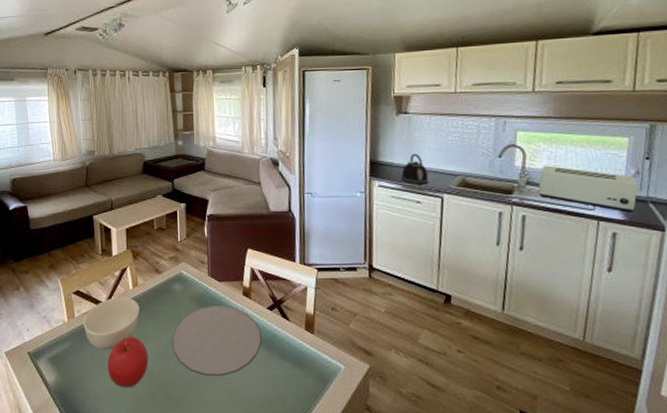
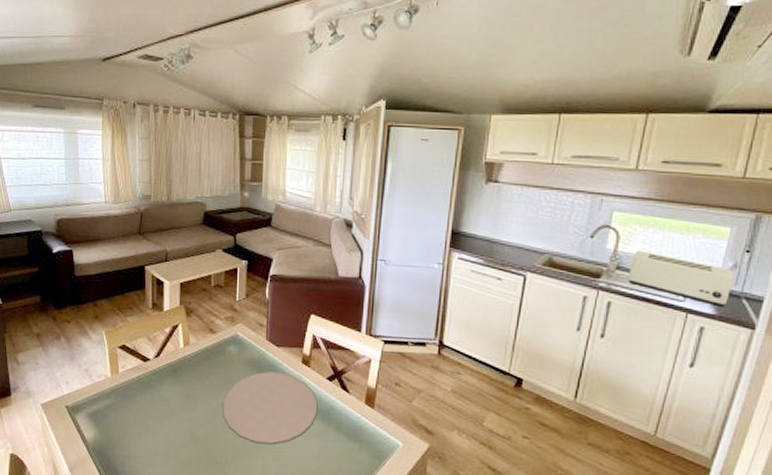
bowl: present [83,296,140,350] -> none [127,354,190,410]
fruit: present [108,337,149,388] -> none [151,397,196,451]
kettle: present [401,153,428,185] -> none [484,226,513,261]

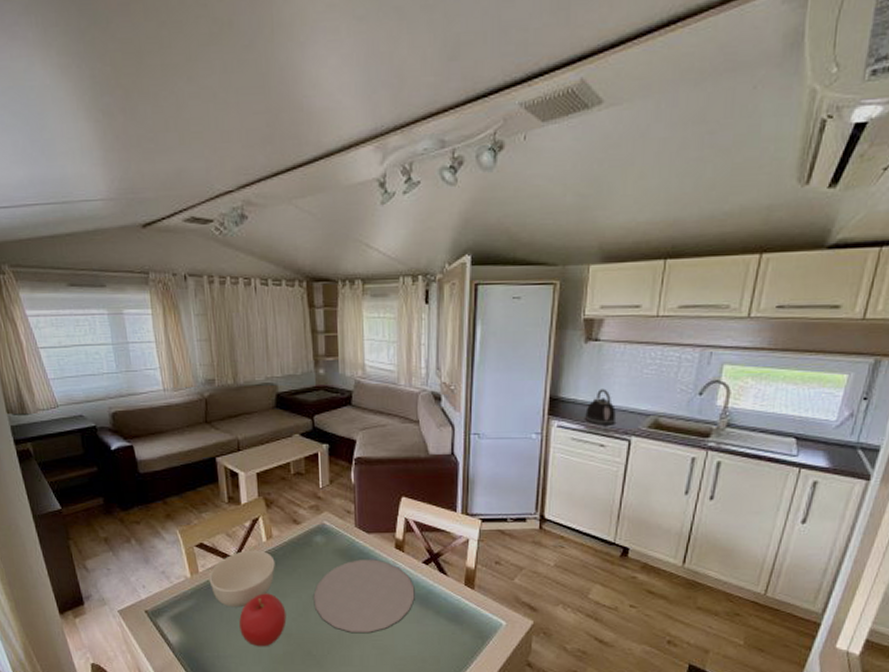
bowl: none [127,354,190,410] -> present [208,550,275,608]
fruit: none [151,397,196,451] -> present [239,593,287,647]
kettle: none [484,226,513,261] -> present [585,389,616,426]
toaster: present [627,250,736,307] -> none [738,405,852,460]

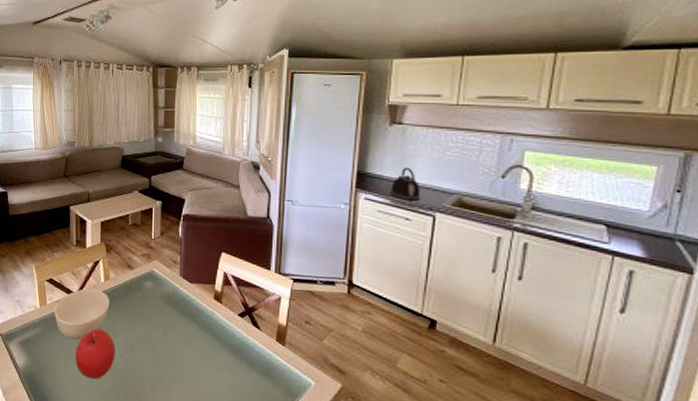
placemat: present [313,559,415,633] -> none [140,306,230,377]

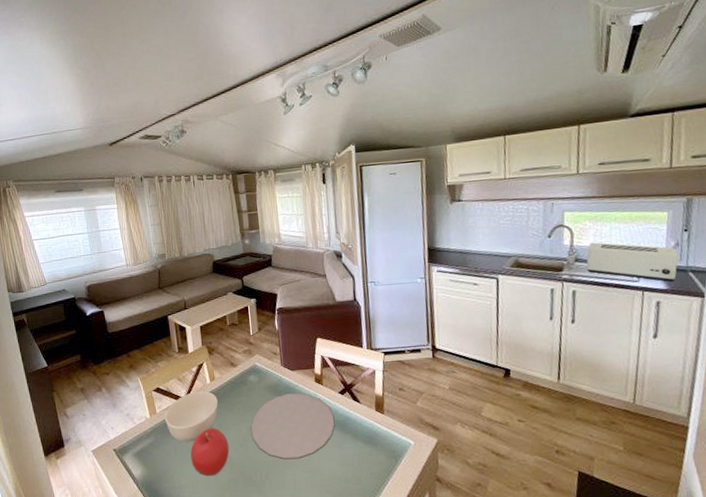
placemat: none [140,306,230,377] -> present [250,393,335,459]
kettle: present [391,167,420,201] -> none [458,238,484,268]
toaster: none [544,190,667,250] -> present [586,242,681,282]

